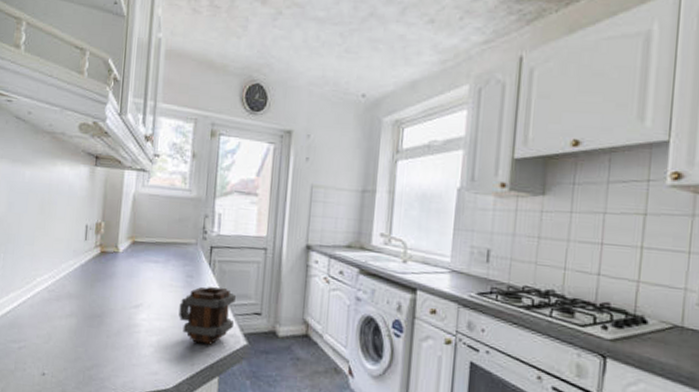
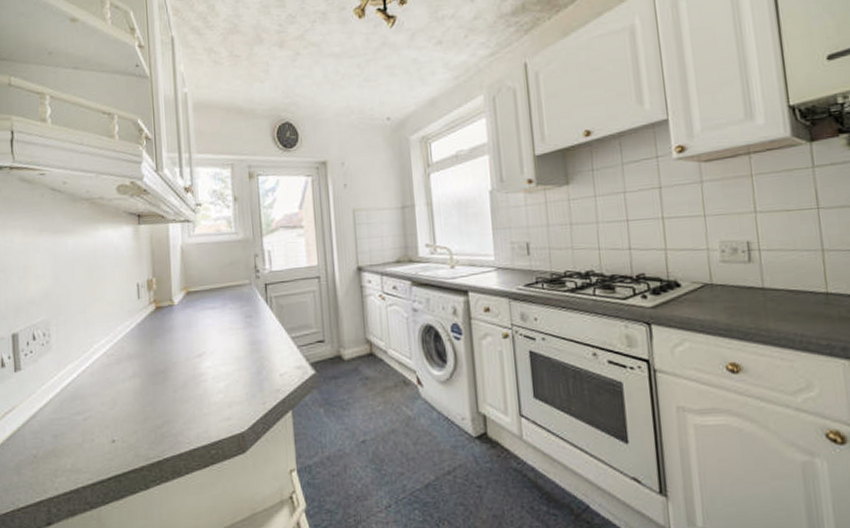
mug: present [178,286,236,345] -> none [242,322,299,381]

